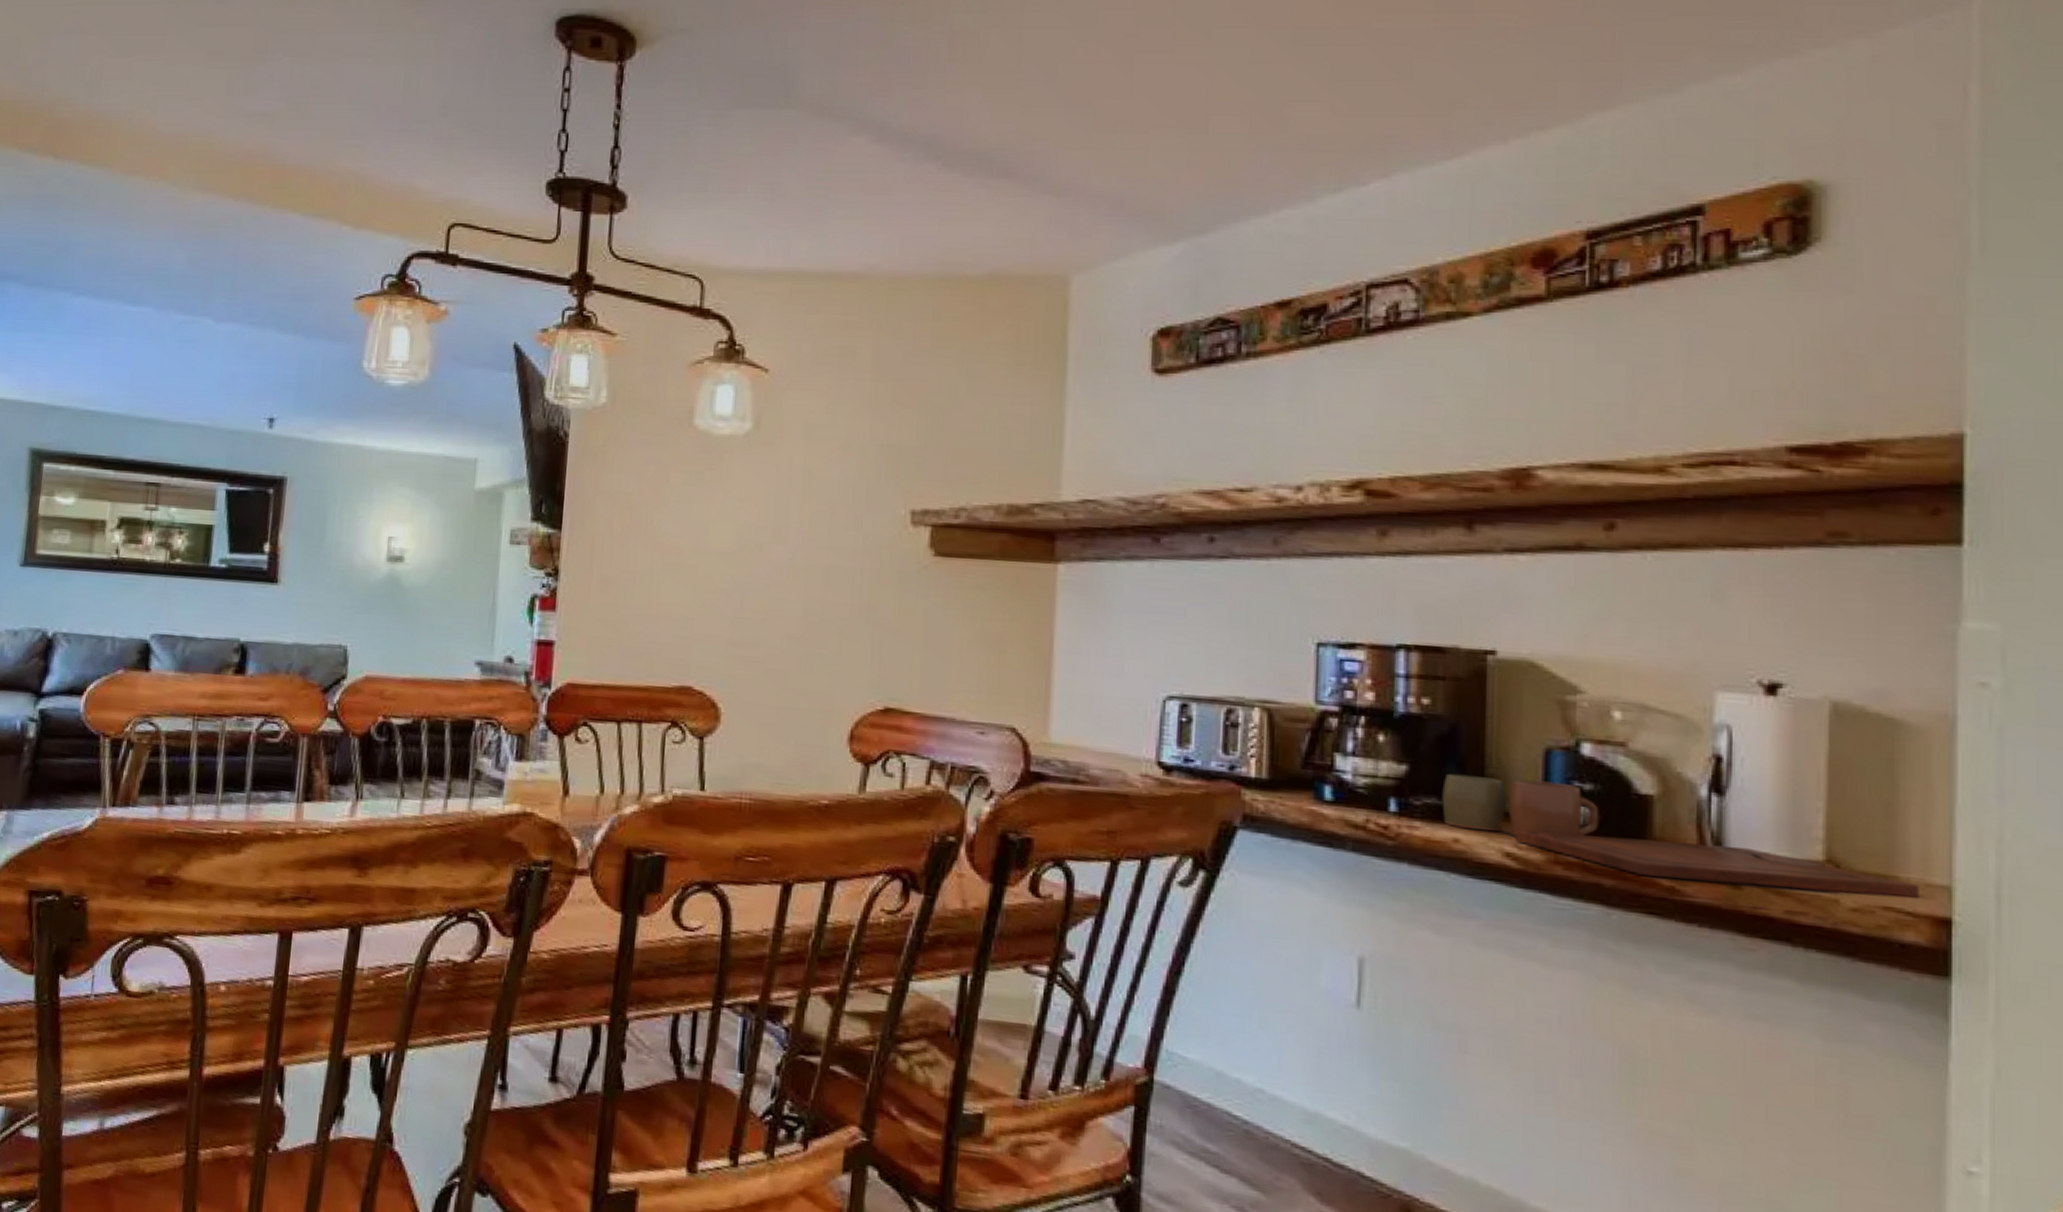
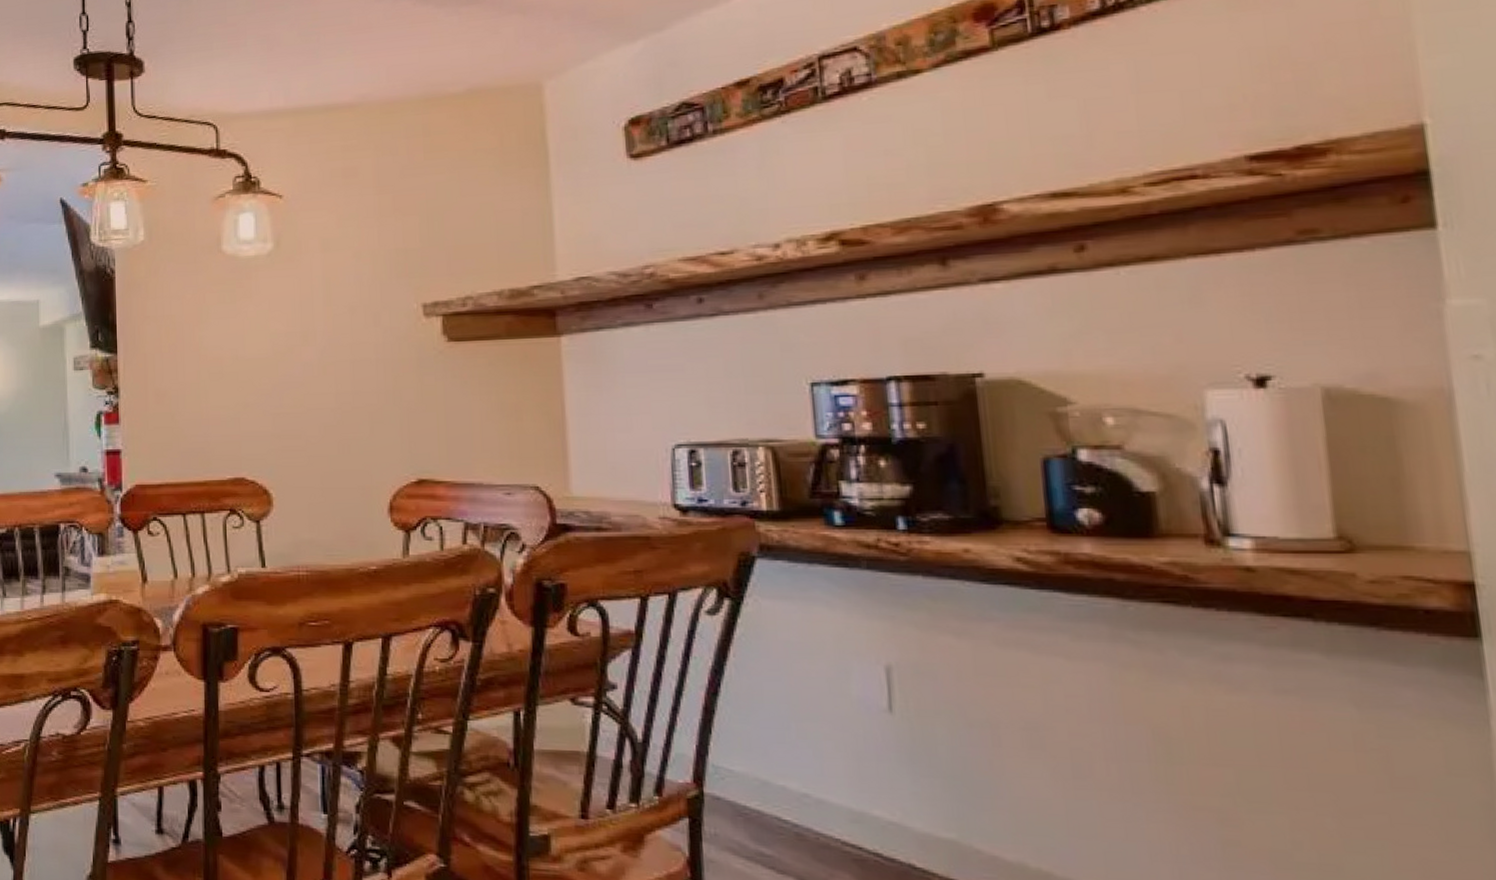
mug: present [1442,773,1506,832] -> none [947,489,1012,540]
mug: present [1509,779,1599,837] -> none [1012,488,1105,542]
cutting board: present [1514,829,1919,900] -> none [1022,532,1438,568]

